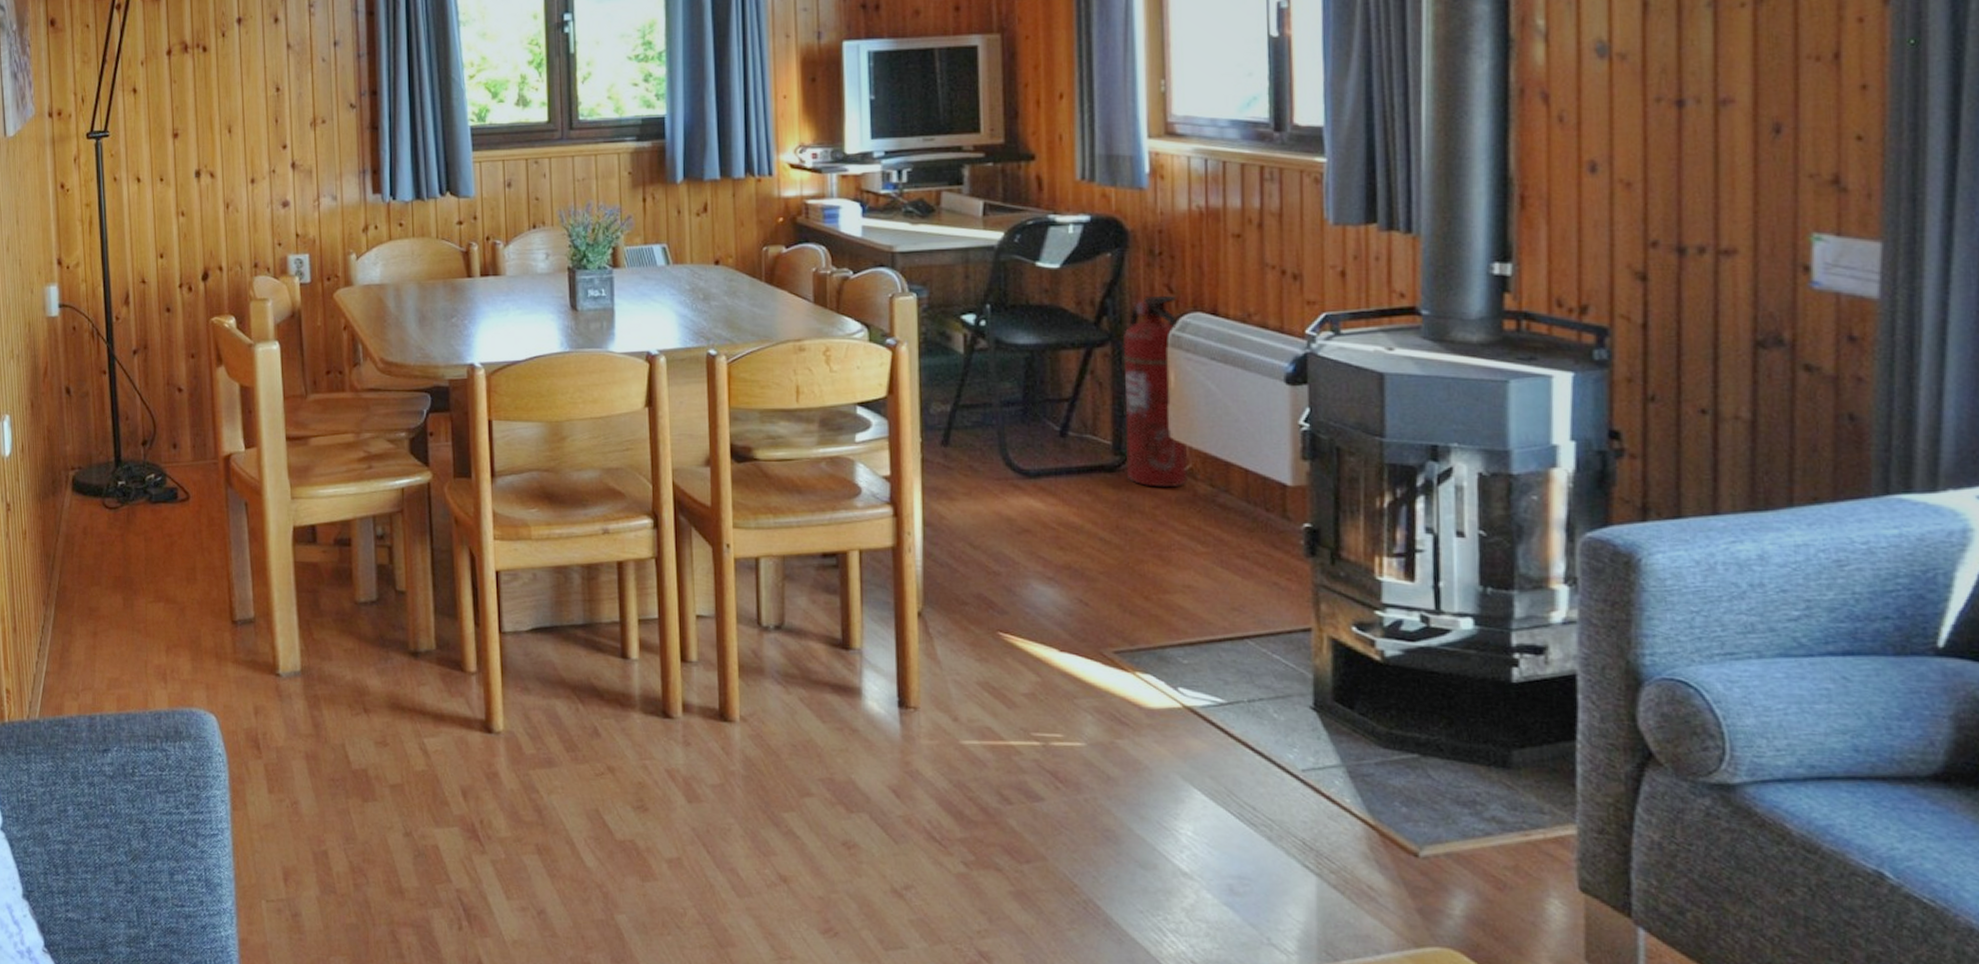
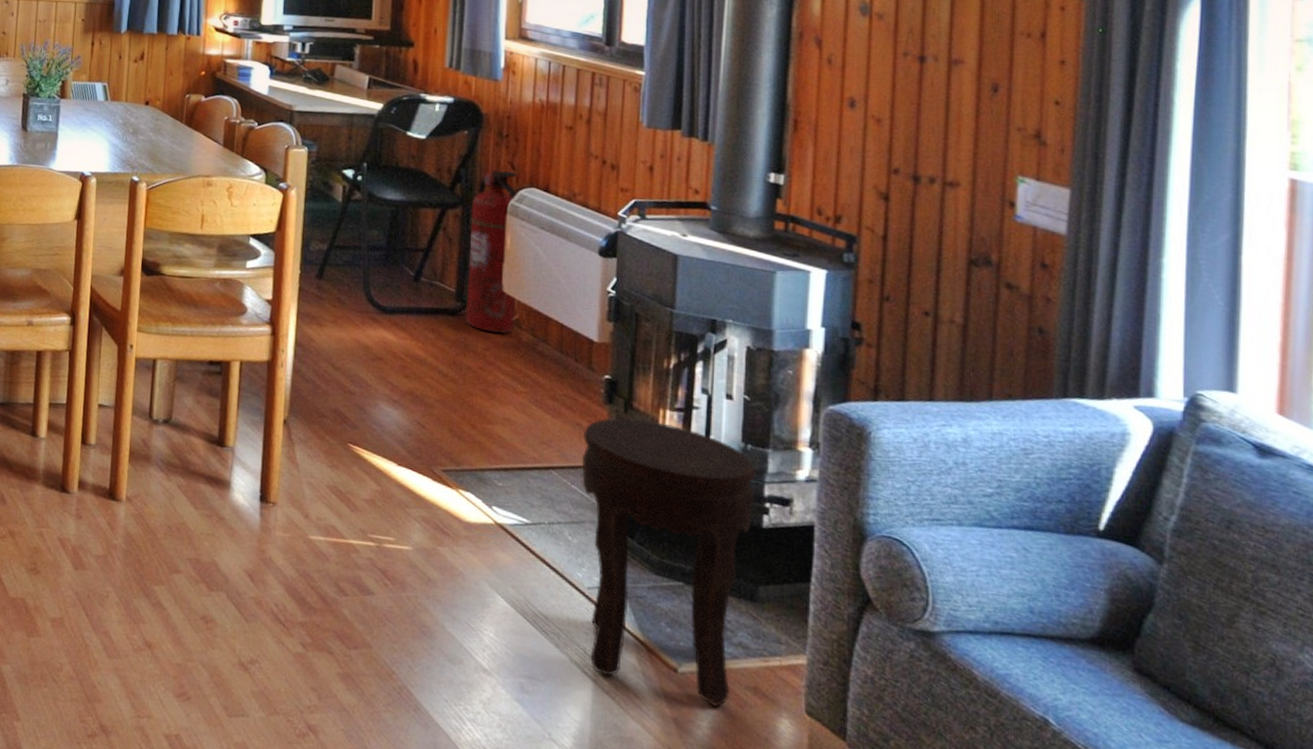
side table: none [1282,571,1500,892] -> present [582,417,755,707]

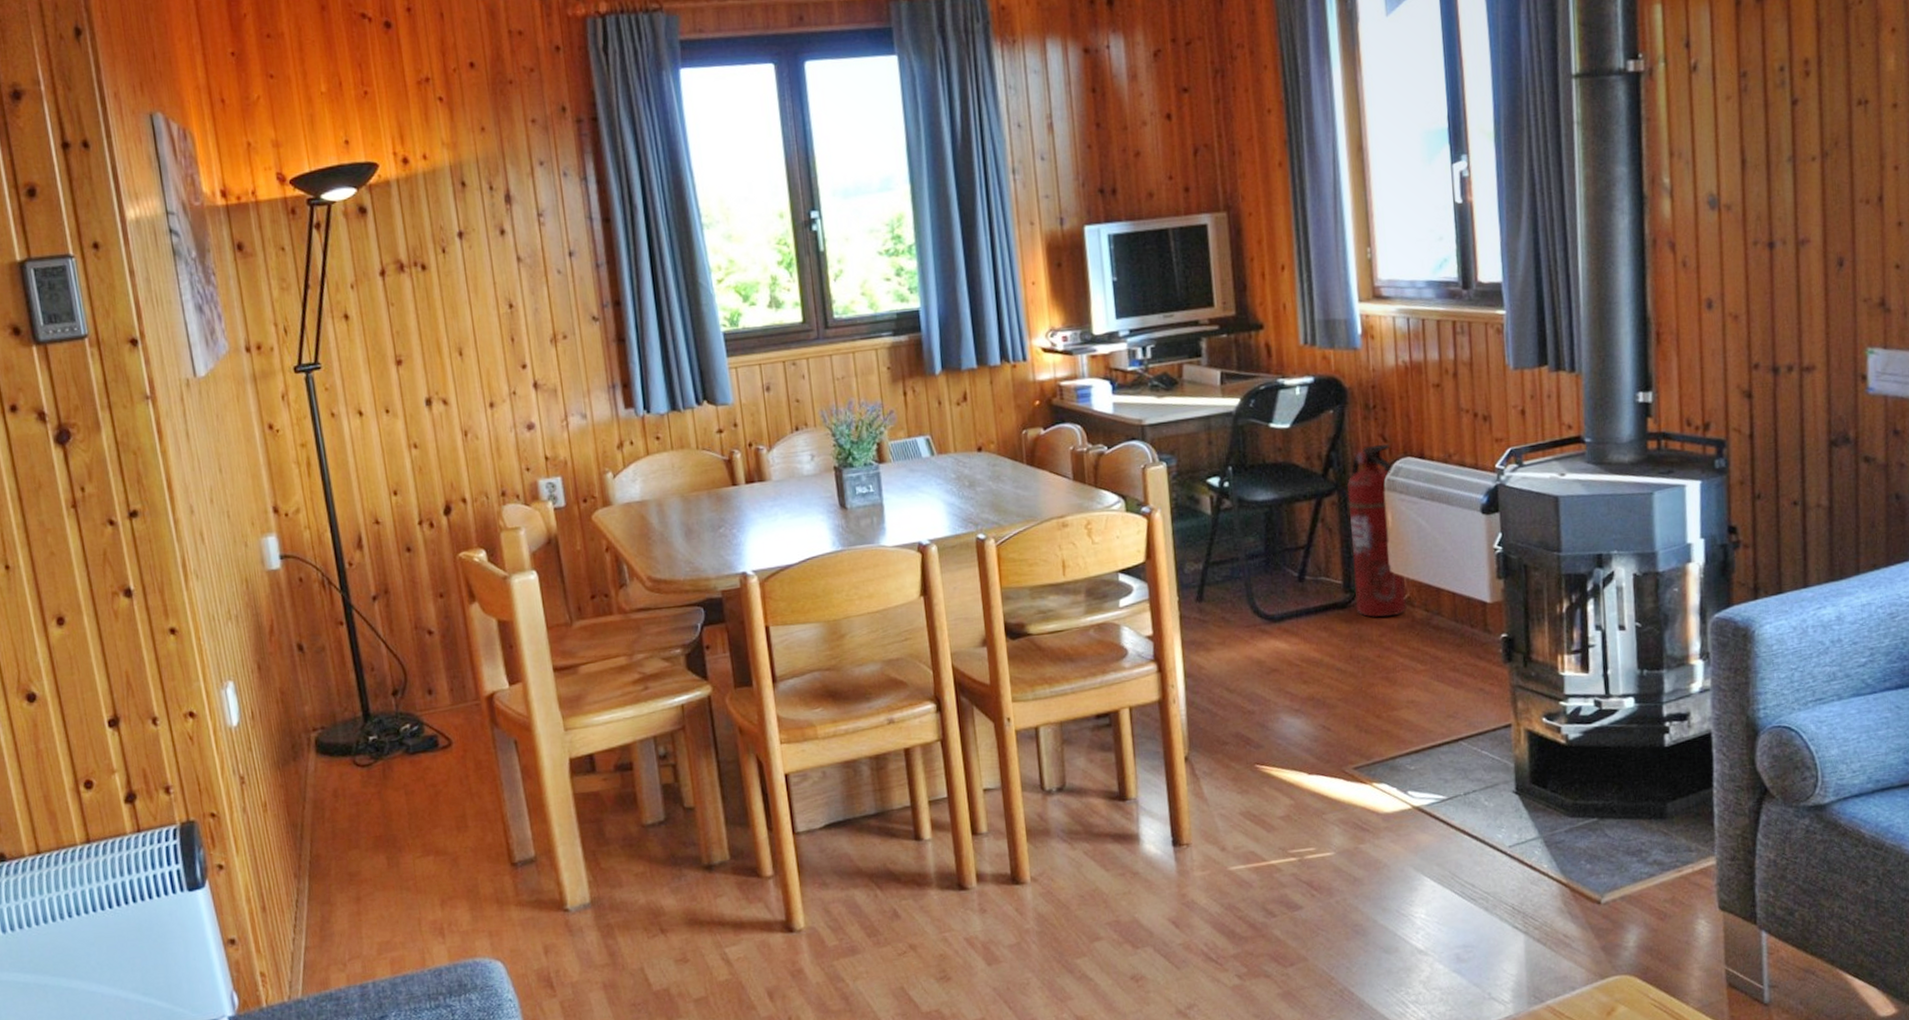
side table: present [582,417,755,707] -> none [1487,668,1655,926]

